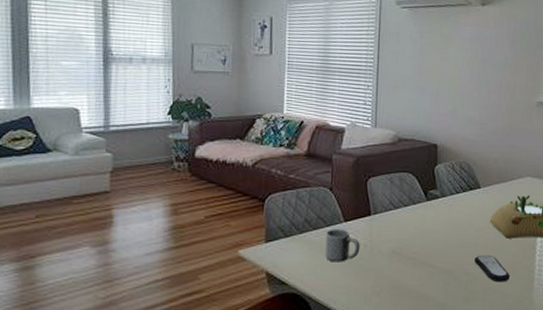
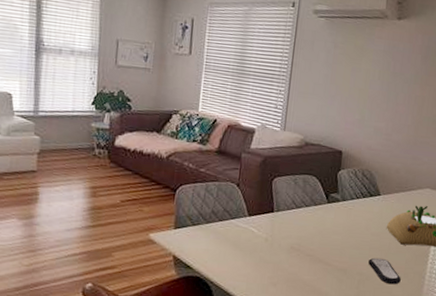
mug: present [325,229,360,262] -> none [228,221,262,253]

